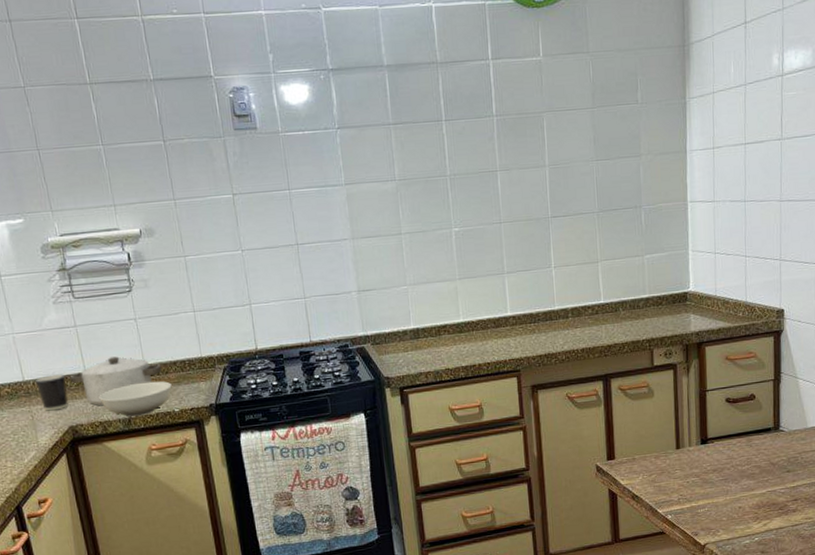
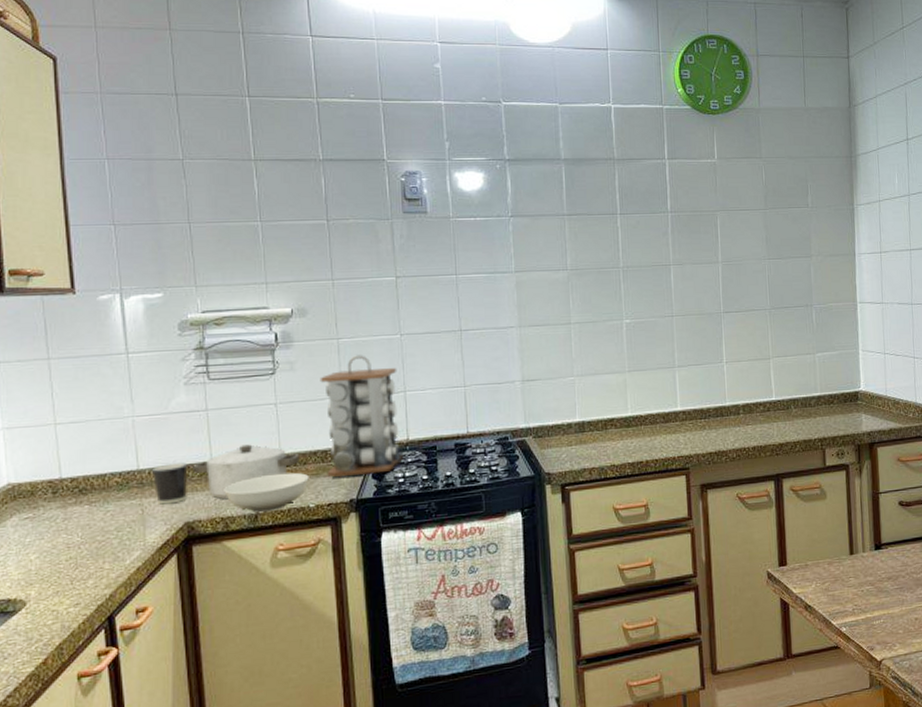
spice rack: none [172,271,254,384] -> present [320,355,403,477]

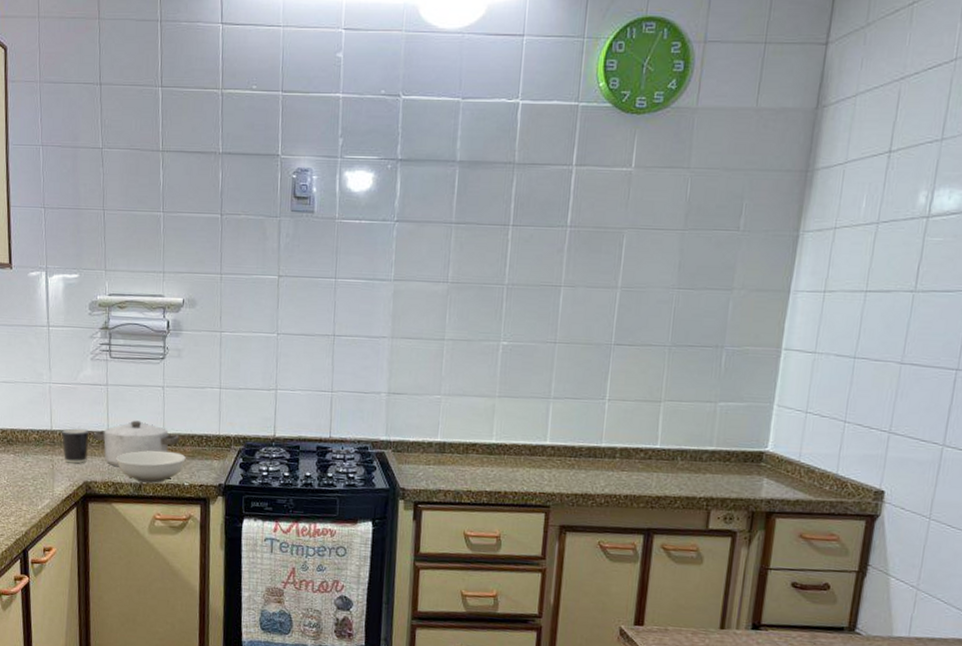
spice rack: present [320,355,403,477] -> none [202,349,271,465]

